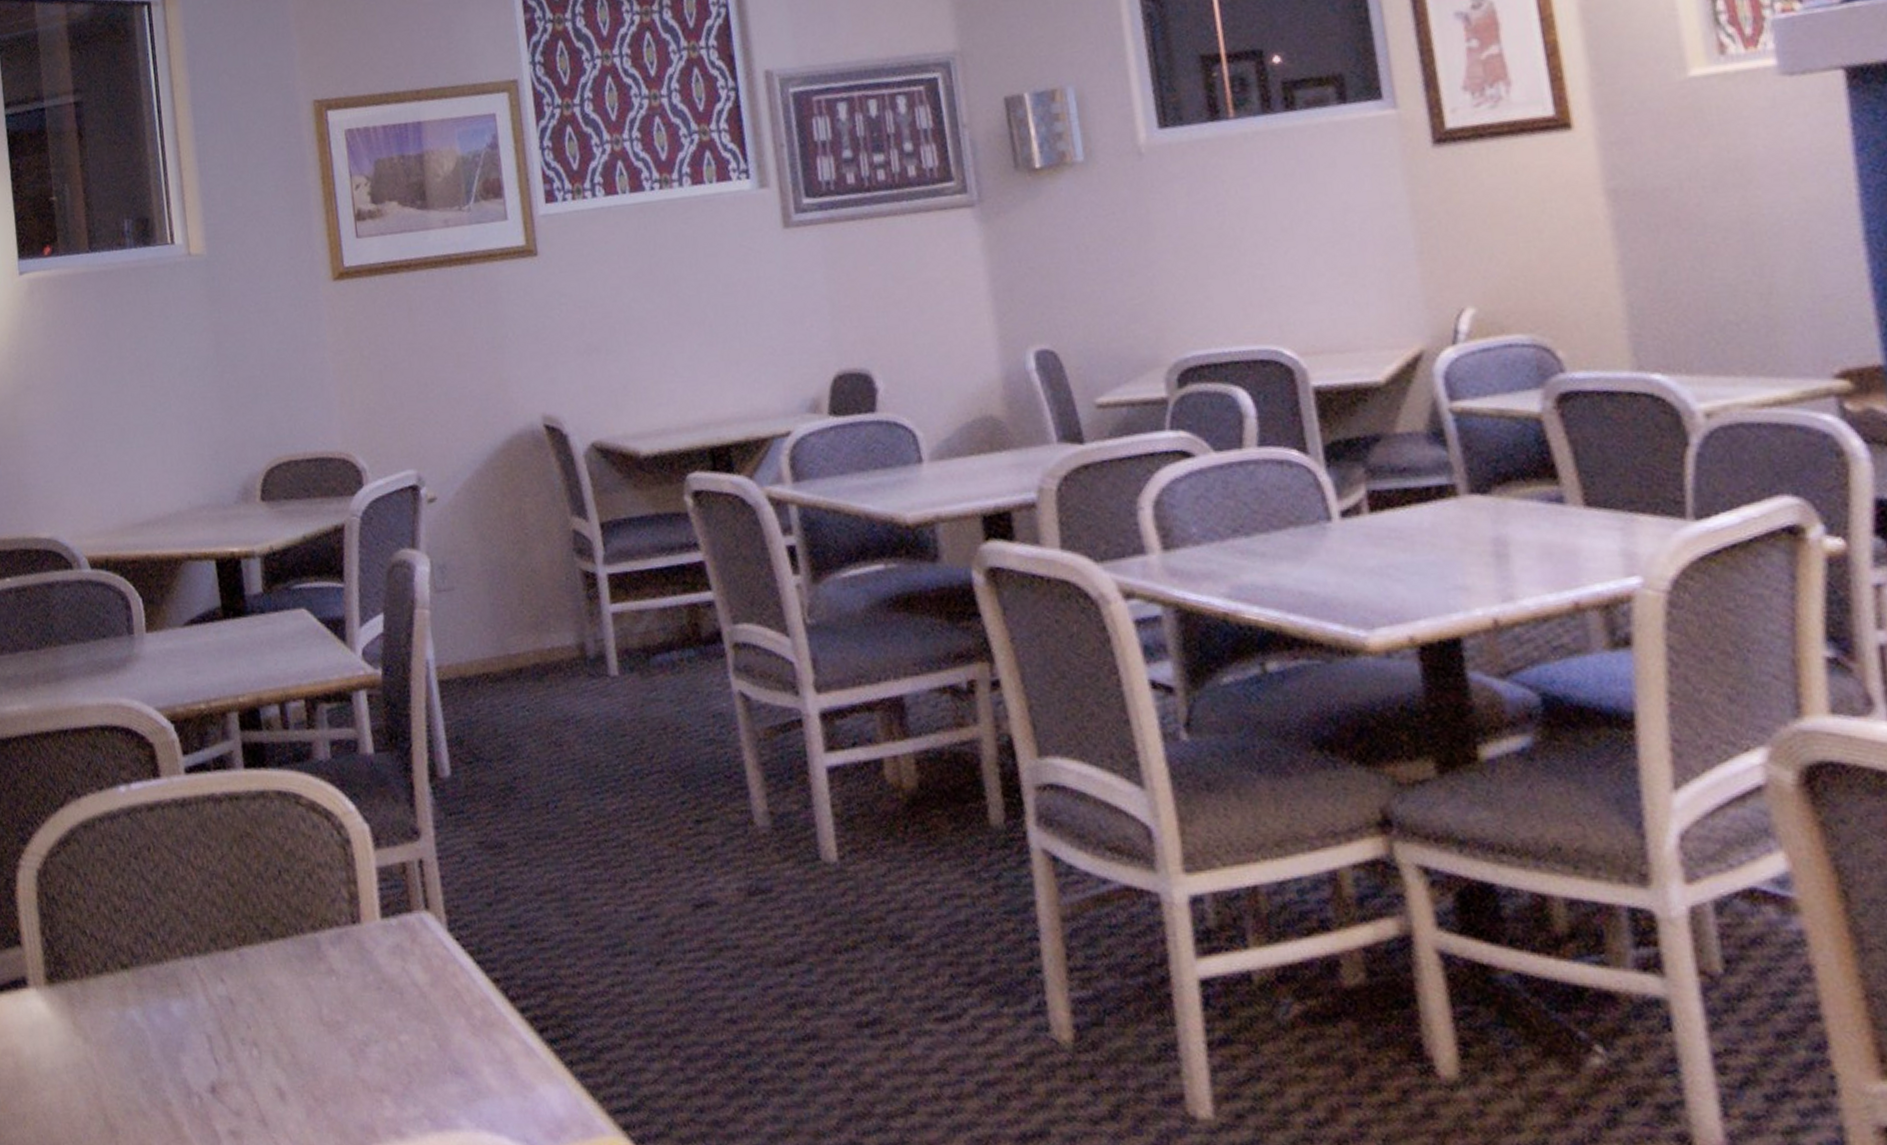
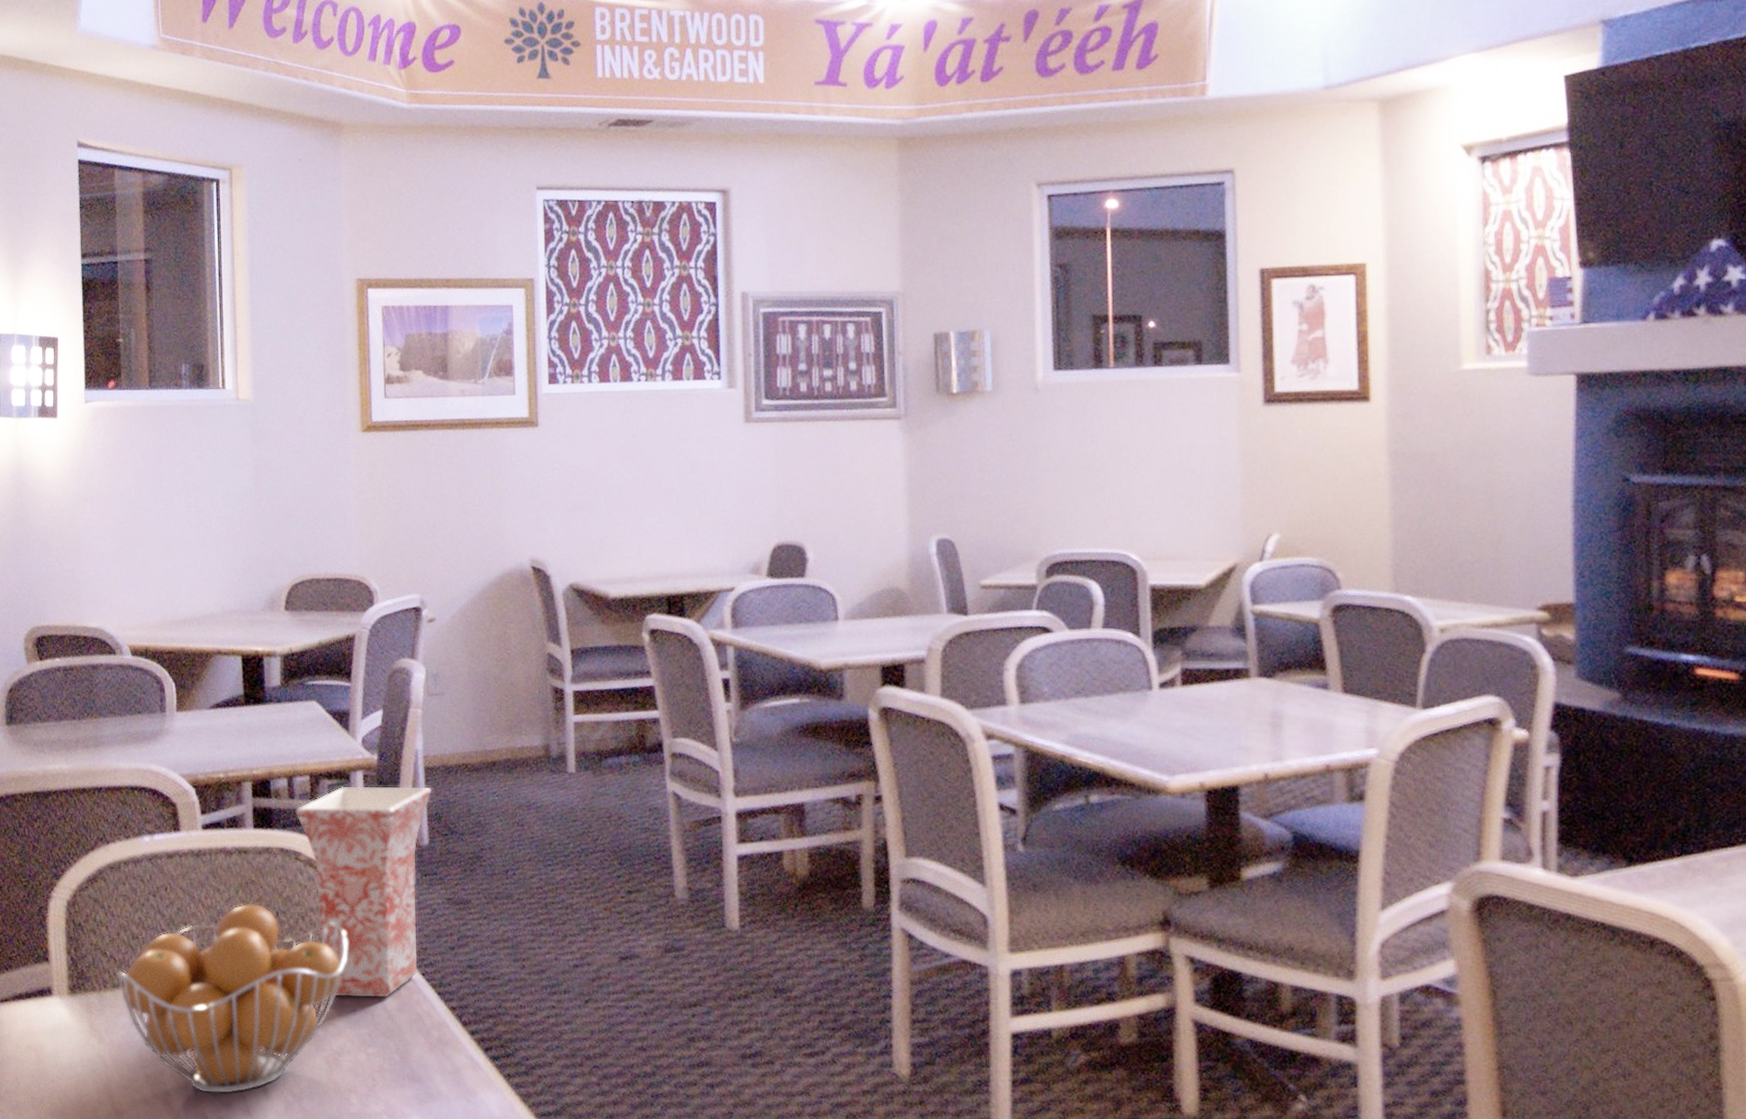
fruit basket: none [99,861,365,1100] -> present [117,903,347,1094]
vase: none [291,706,450,974] -> present [295,786,431,998]

